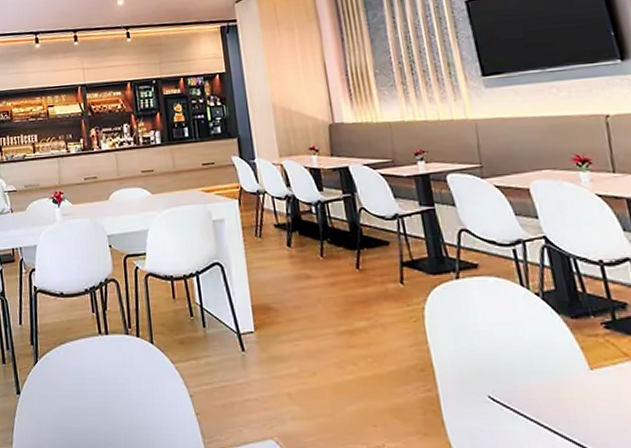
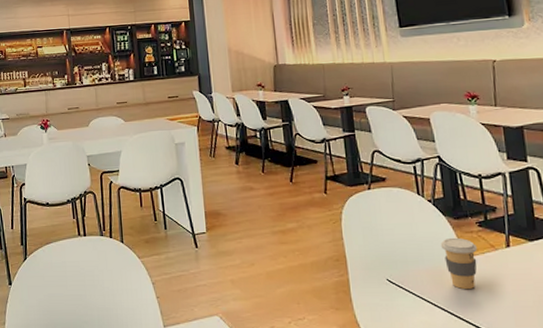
coffee cup: none [556,342,608,413] -> present [440,237,477,290]

